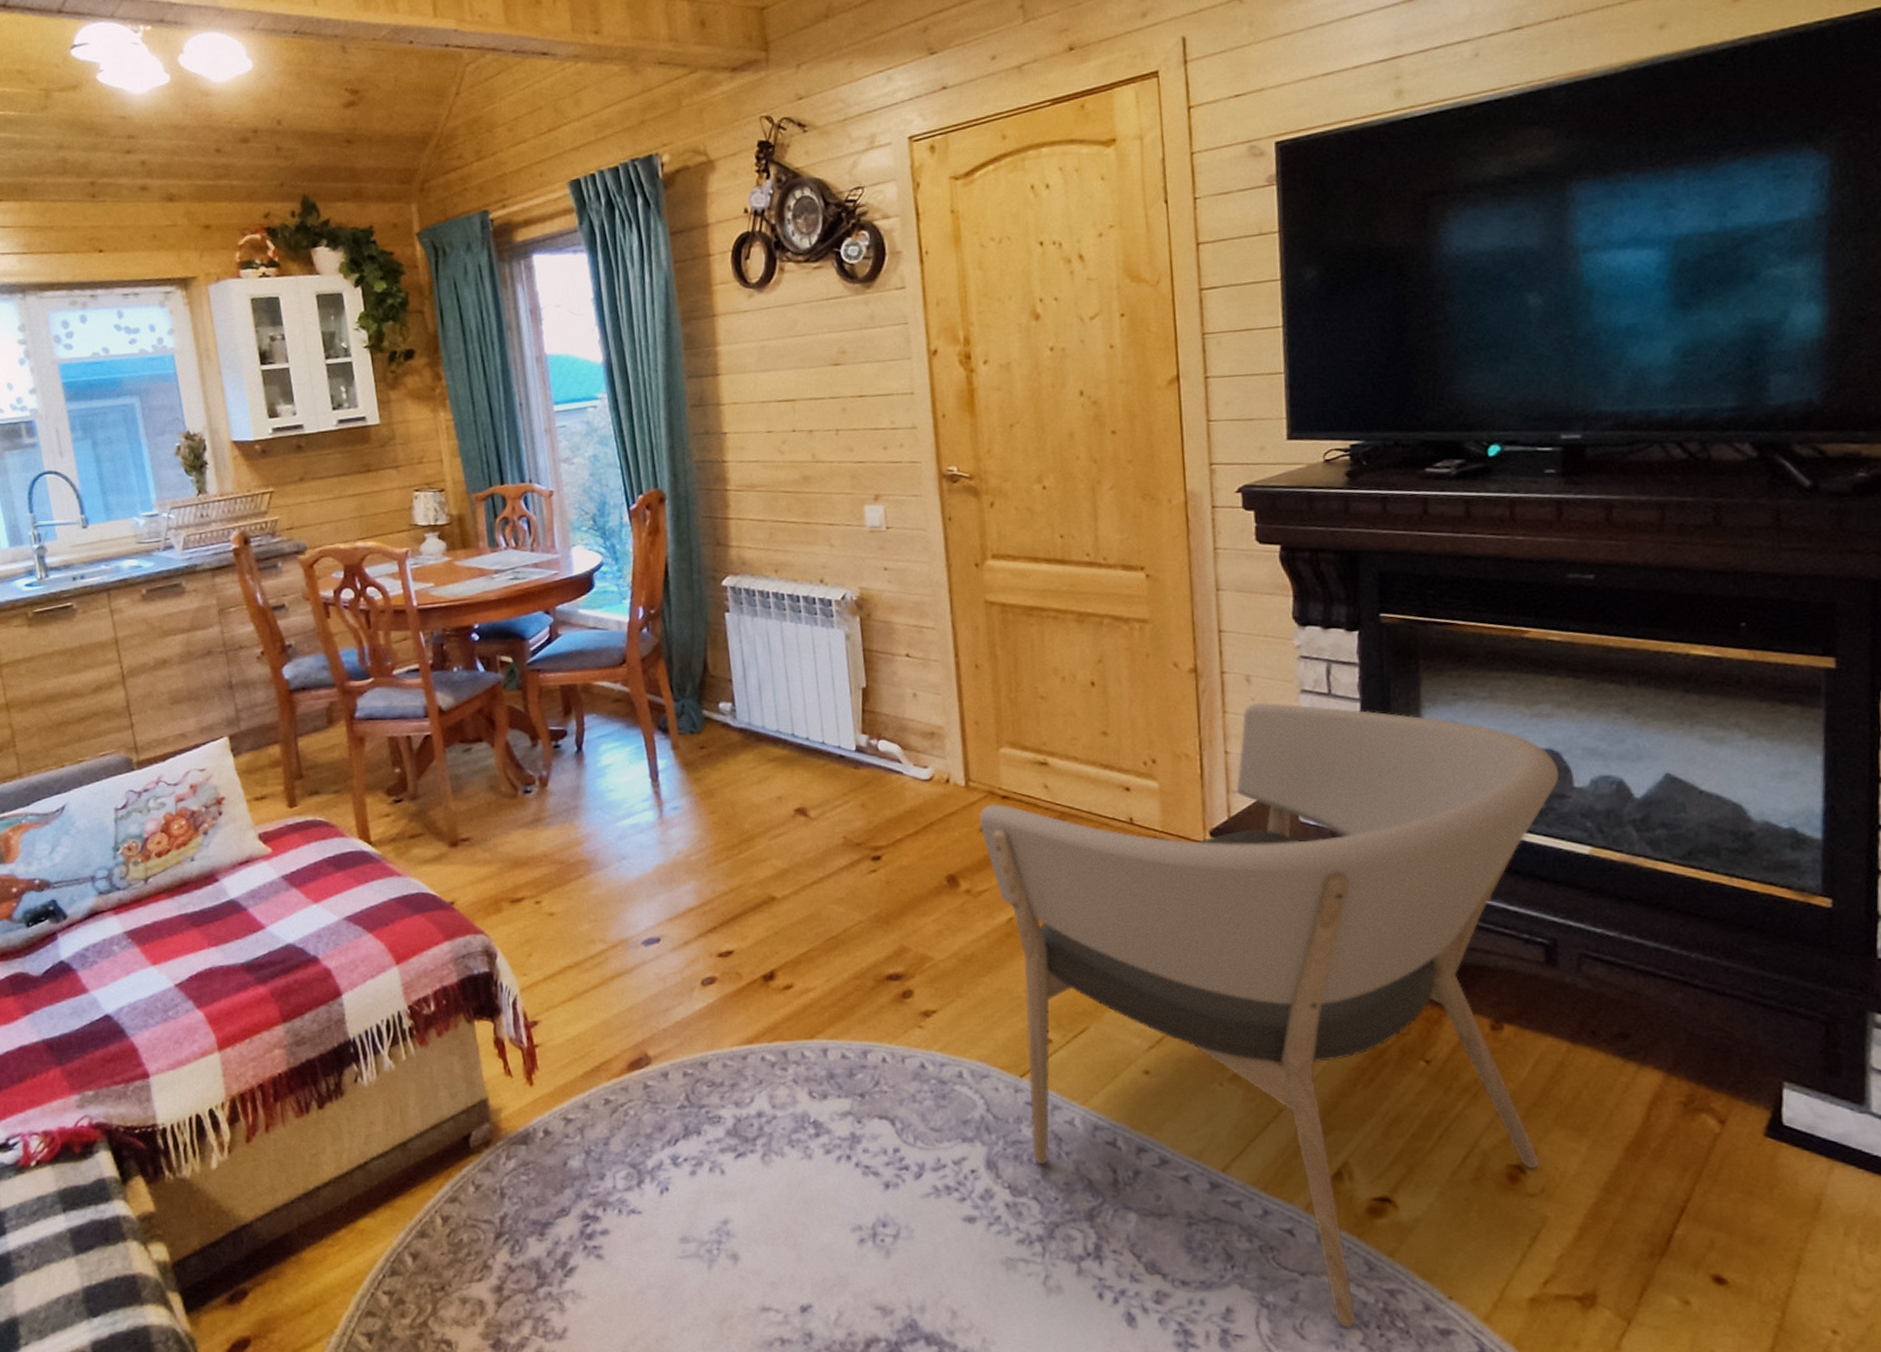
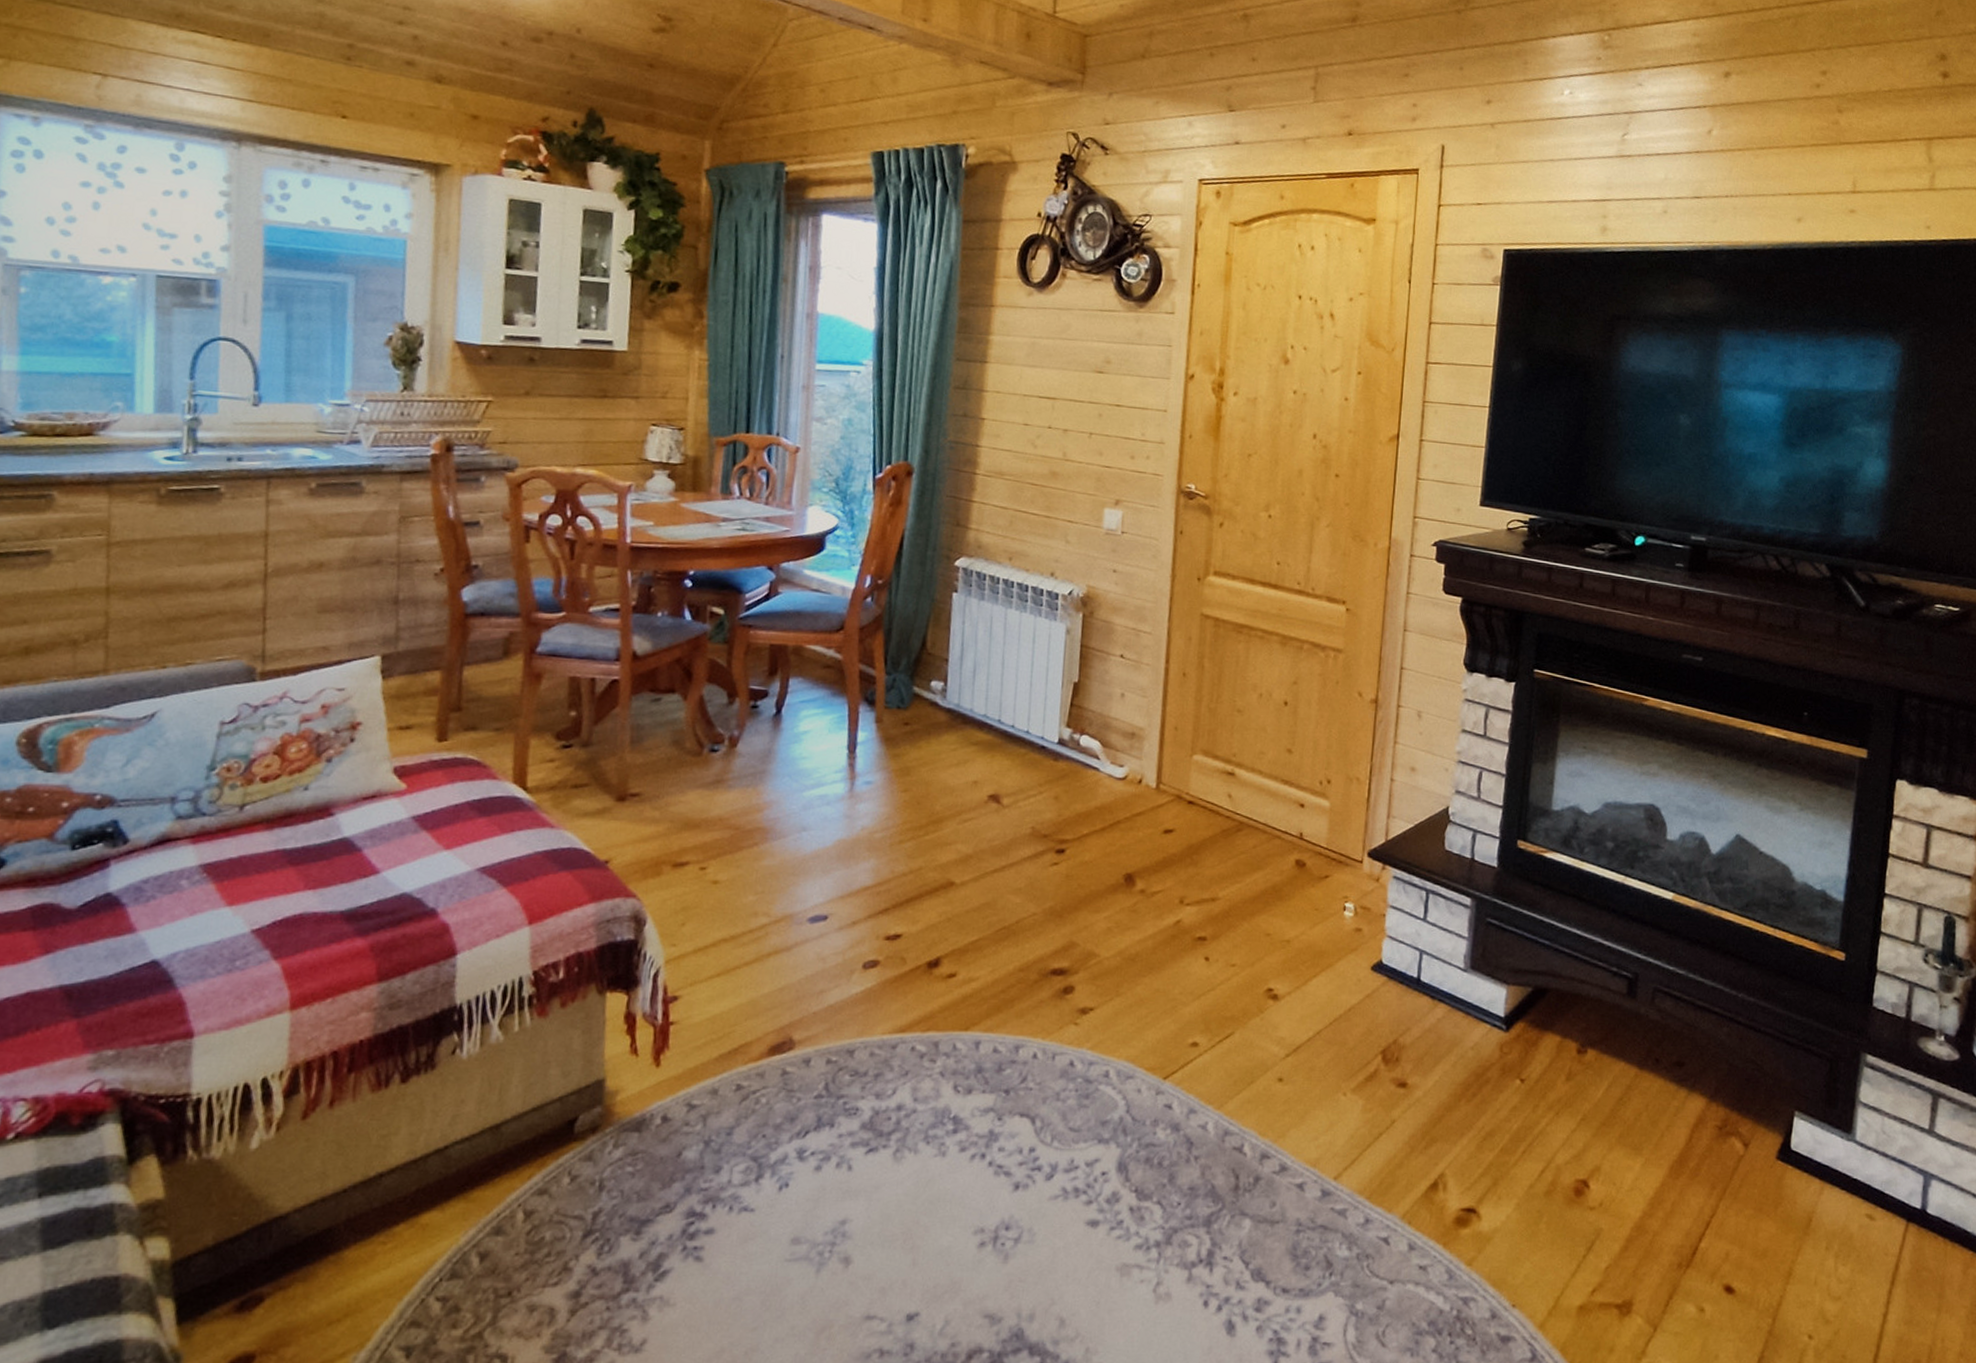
armchair: present [979,702,1560,1328] -> none [1163,736,1657,1336]

